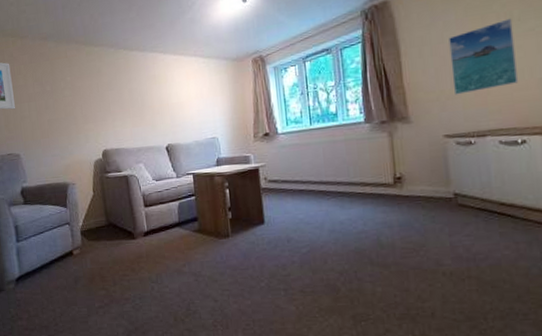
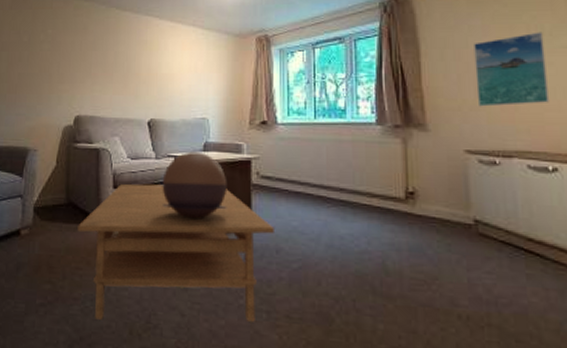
coffee table: none [119,195,284,313] -> present [77,183,274,322]
decorative bowl: none [184,167,243,224] -> present [162,151,228,219]

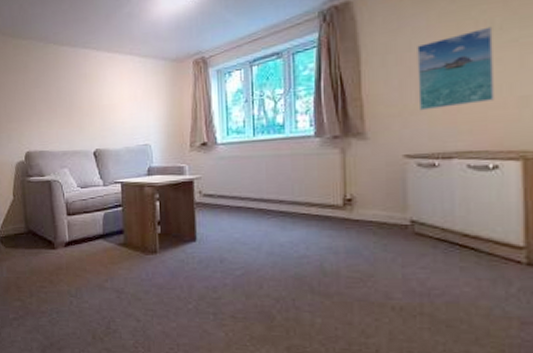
coffee table: present [77,183,274,322] -> none [38,208,218,328]
decorative bowl: present [162,151,228,219] -> none [111,176,173,238]

